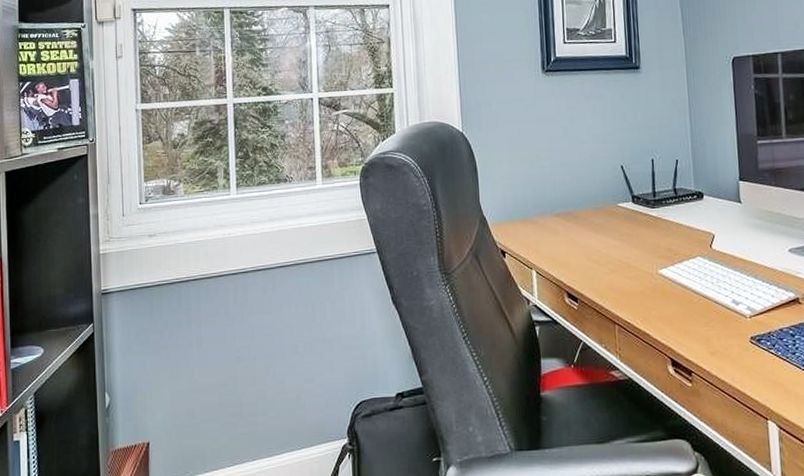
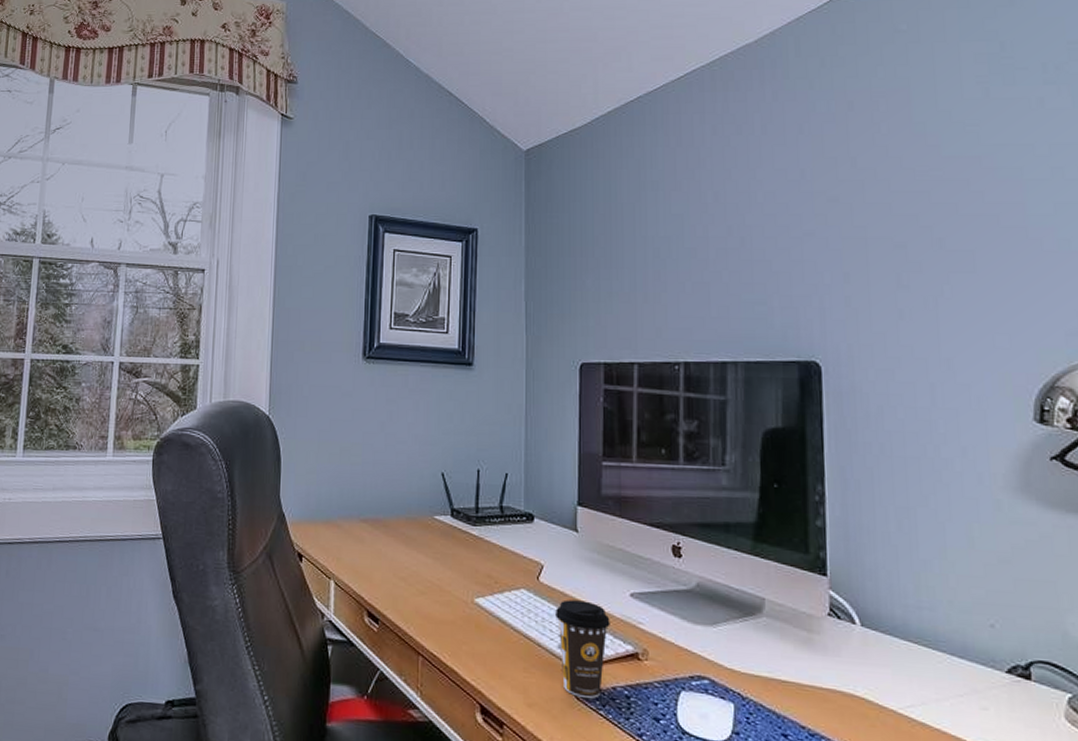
coffee cup: none [728,260,774,341] -> present [556,599,610,698]

